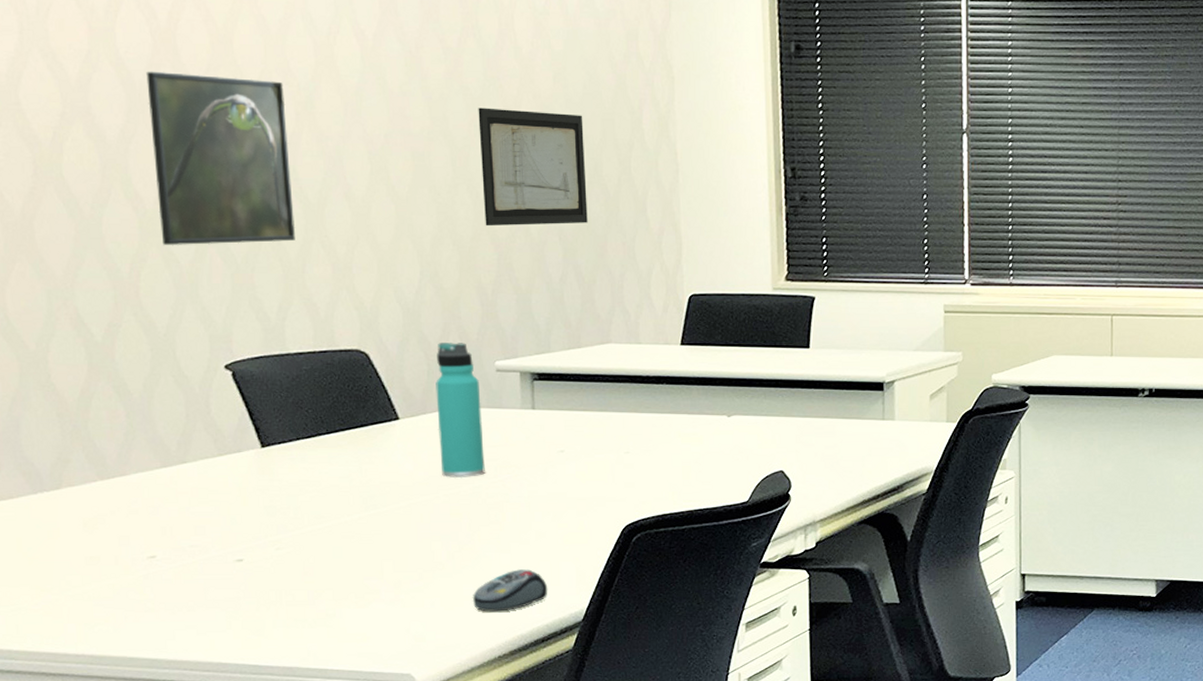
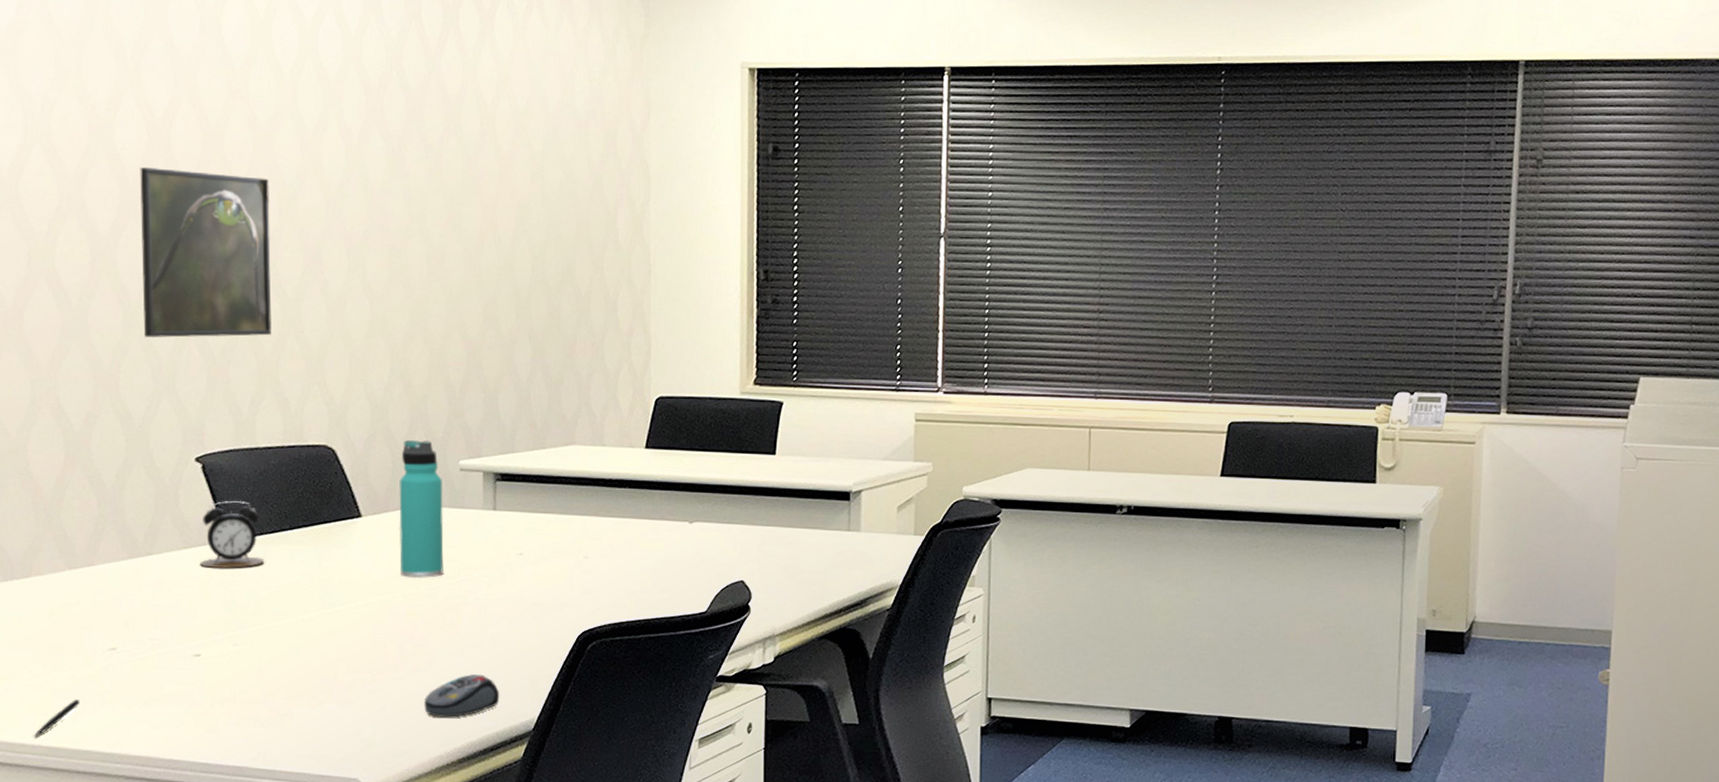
pen: none [76,608,122,647] -> present [34,700,80,738]
alarm clock: none [236,407,303,475] -> present [200,501,265,569]
wall art: present [478,107,588,227] -> none [455,206,559,324]

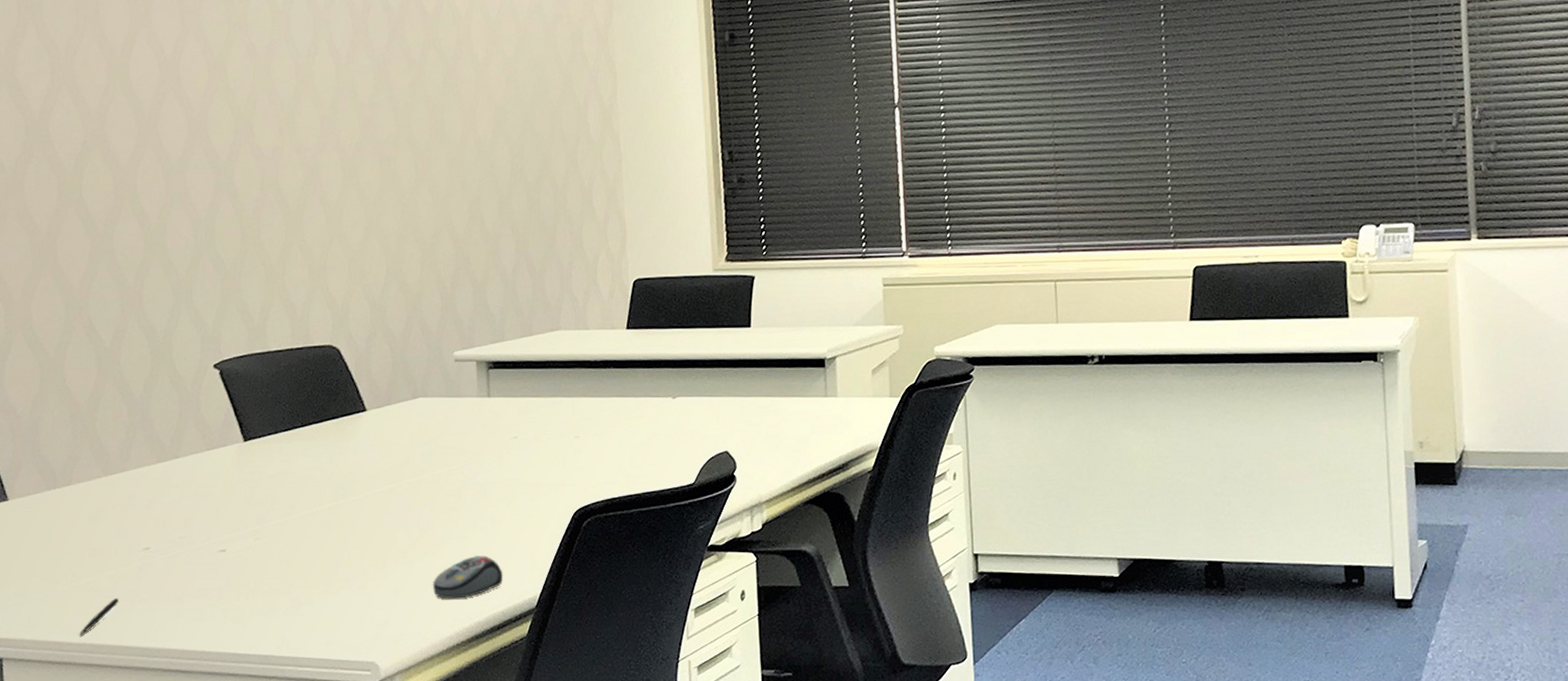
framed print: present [140,166,272,338] -> none [154,99,277,256]
alarm clock: present [200,501,265,569] -> none [222,403,280,468]
thermos bottle: present [399,440,444,579] -> none [399,335,444,467]

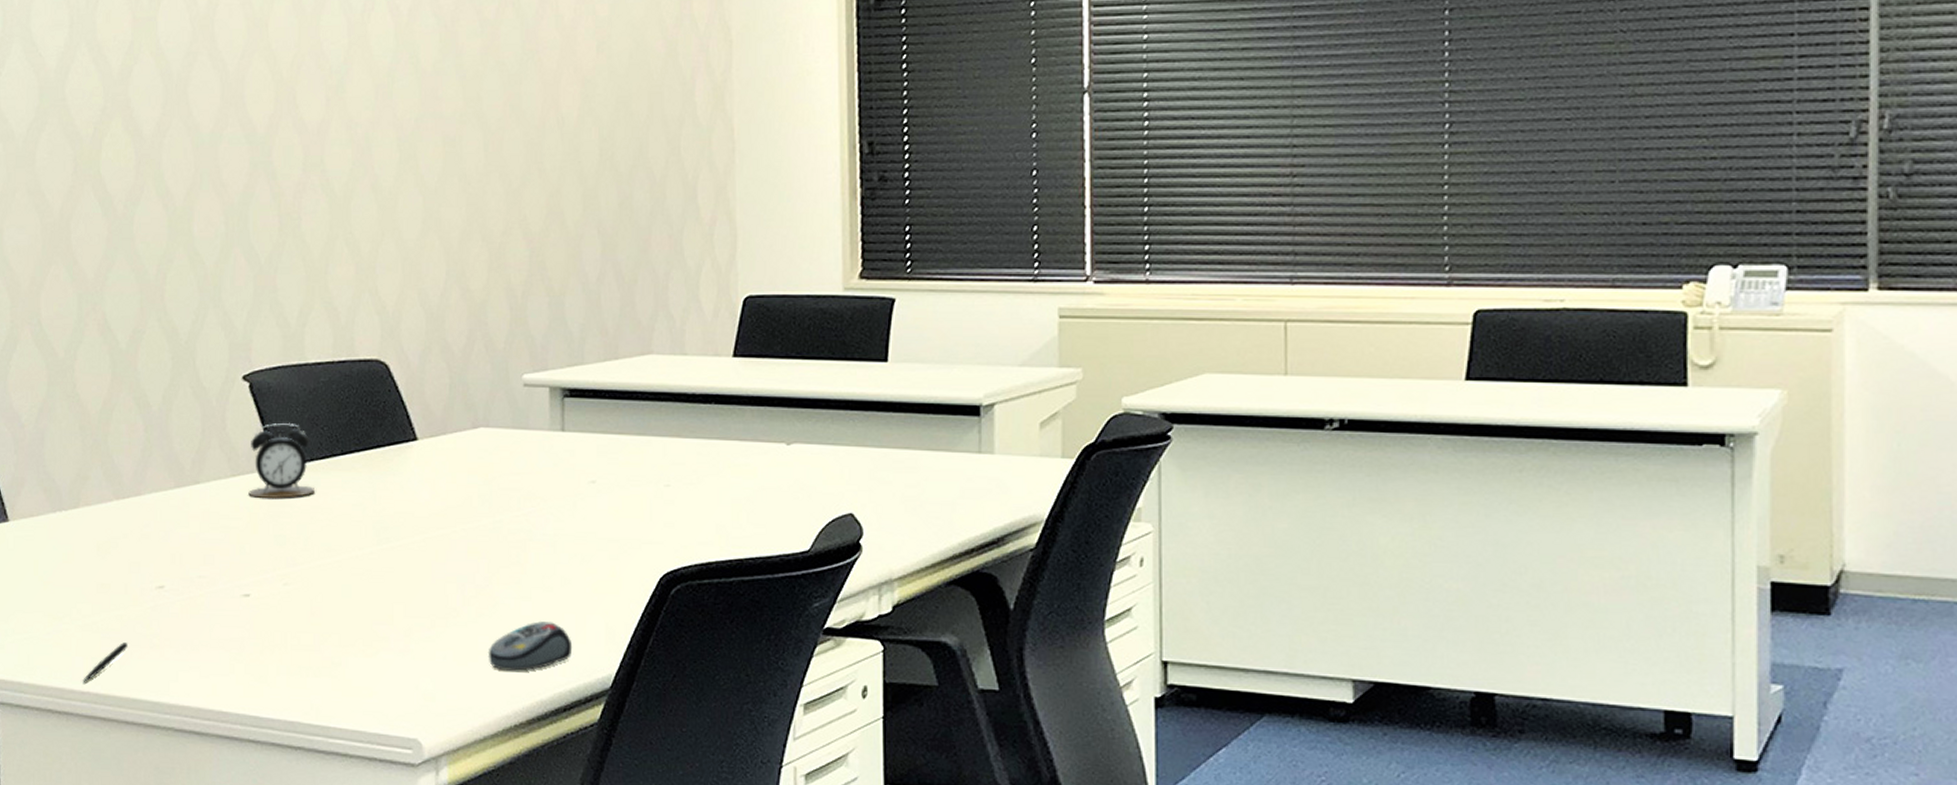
alarm clock: none [222,403,280,468] -> present [248,423,316,499]

